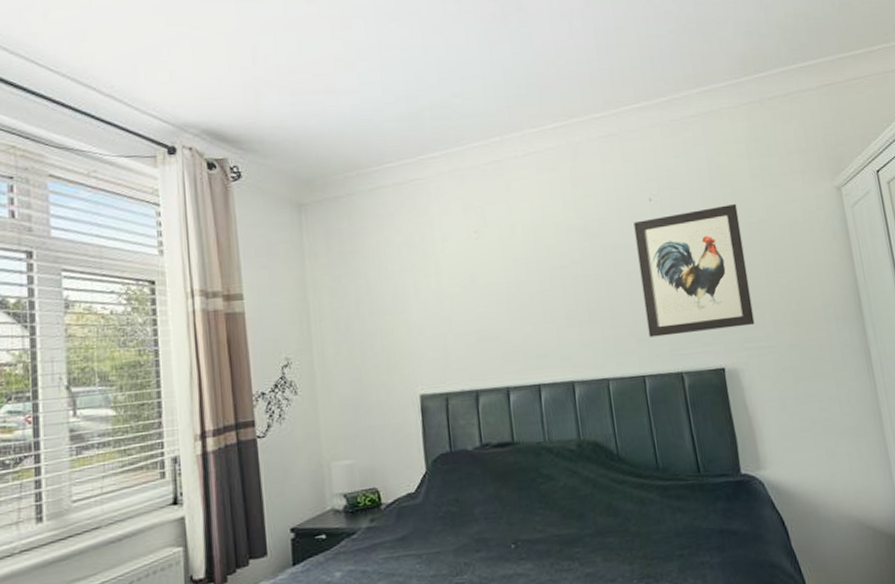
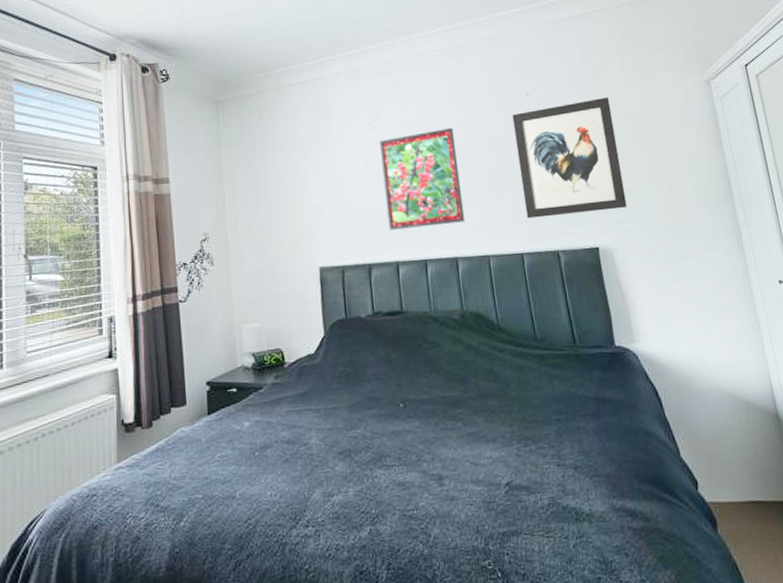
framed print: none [487,236,583,352] -> present [379,127,465,230]

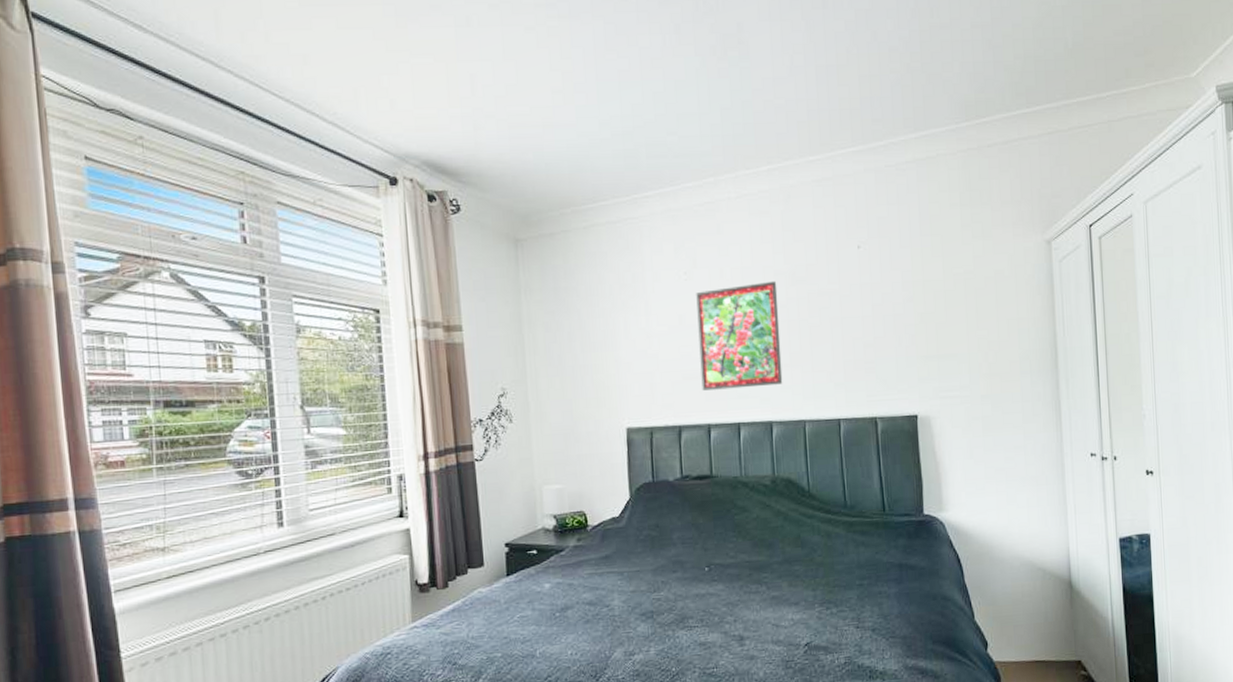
wall art: present [512,96,627,219] -> none [840,253,951,383]

